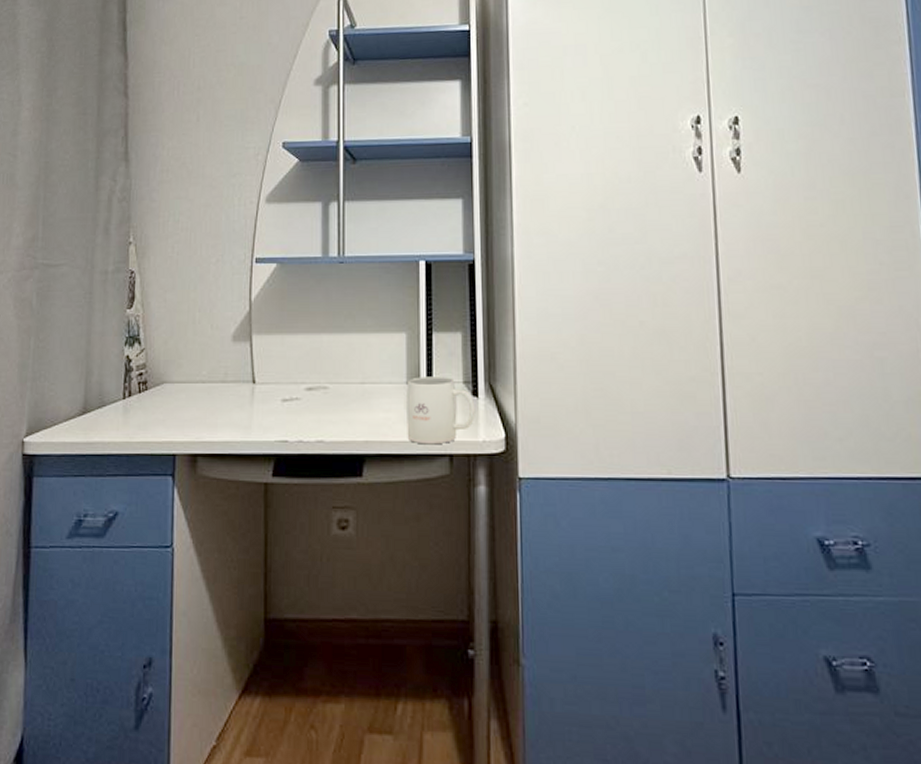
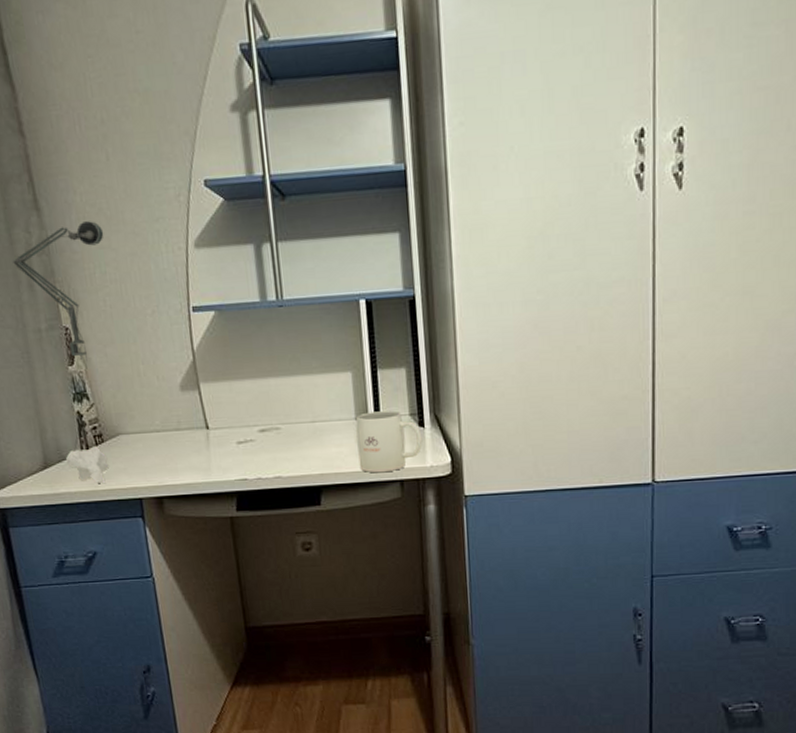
desk lamp: none [93,173,183,396] -> present [11,221,104,450]
tissue: none [106,394,148,436] -> present [66,446,109,484]

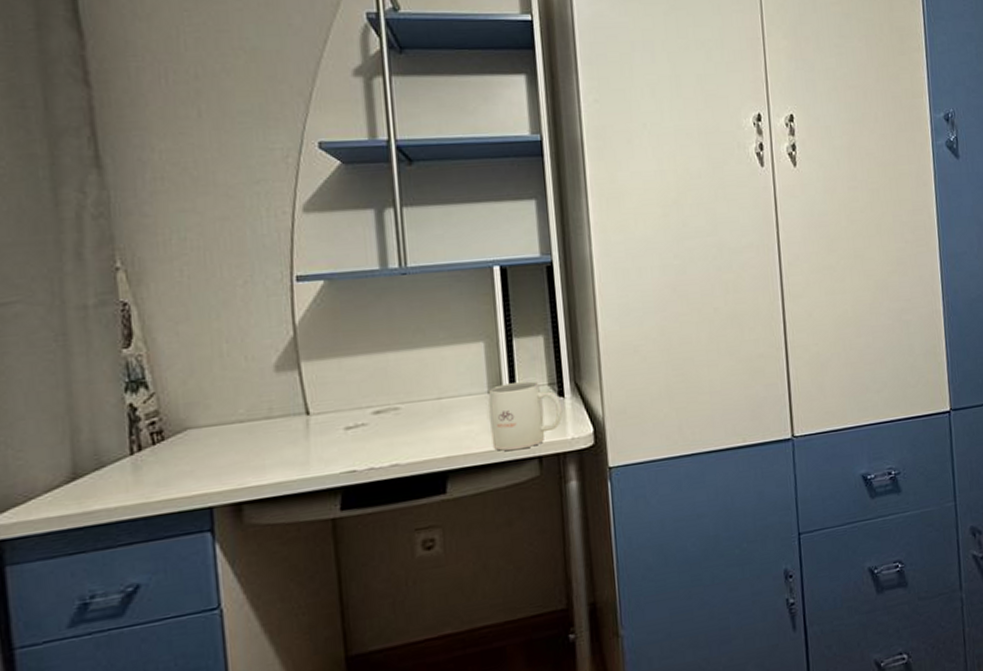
desk lamp: present [11,221,104,450] -> none [54,181,187,453]
tissue: present [66,446,109,484] -> none [107,446,169,494]

